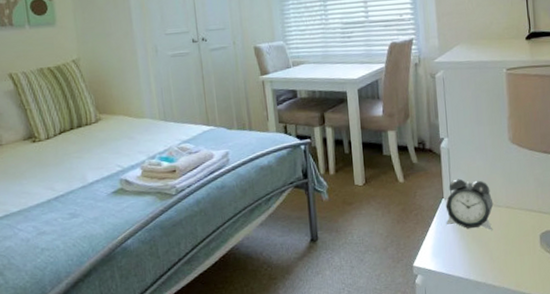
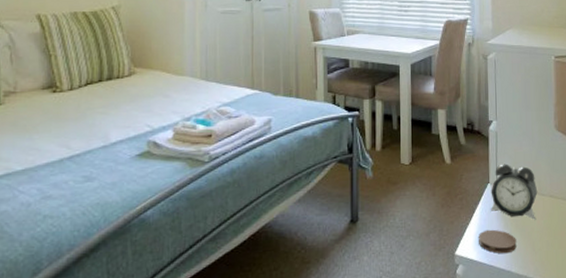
coaster: none [435,241,474,264] -> present [479,229,517,254]

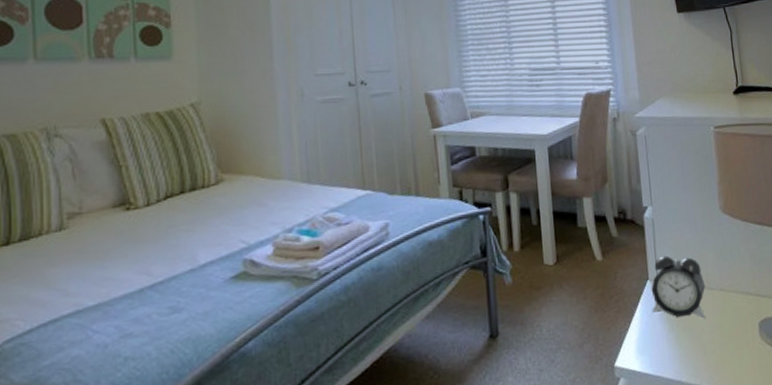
coaster: present [479,229,517,254] -> none [640,333,686,362]

